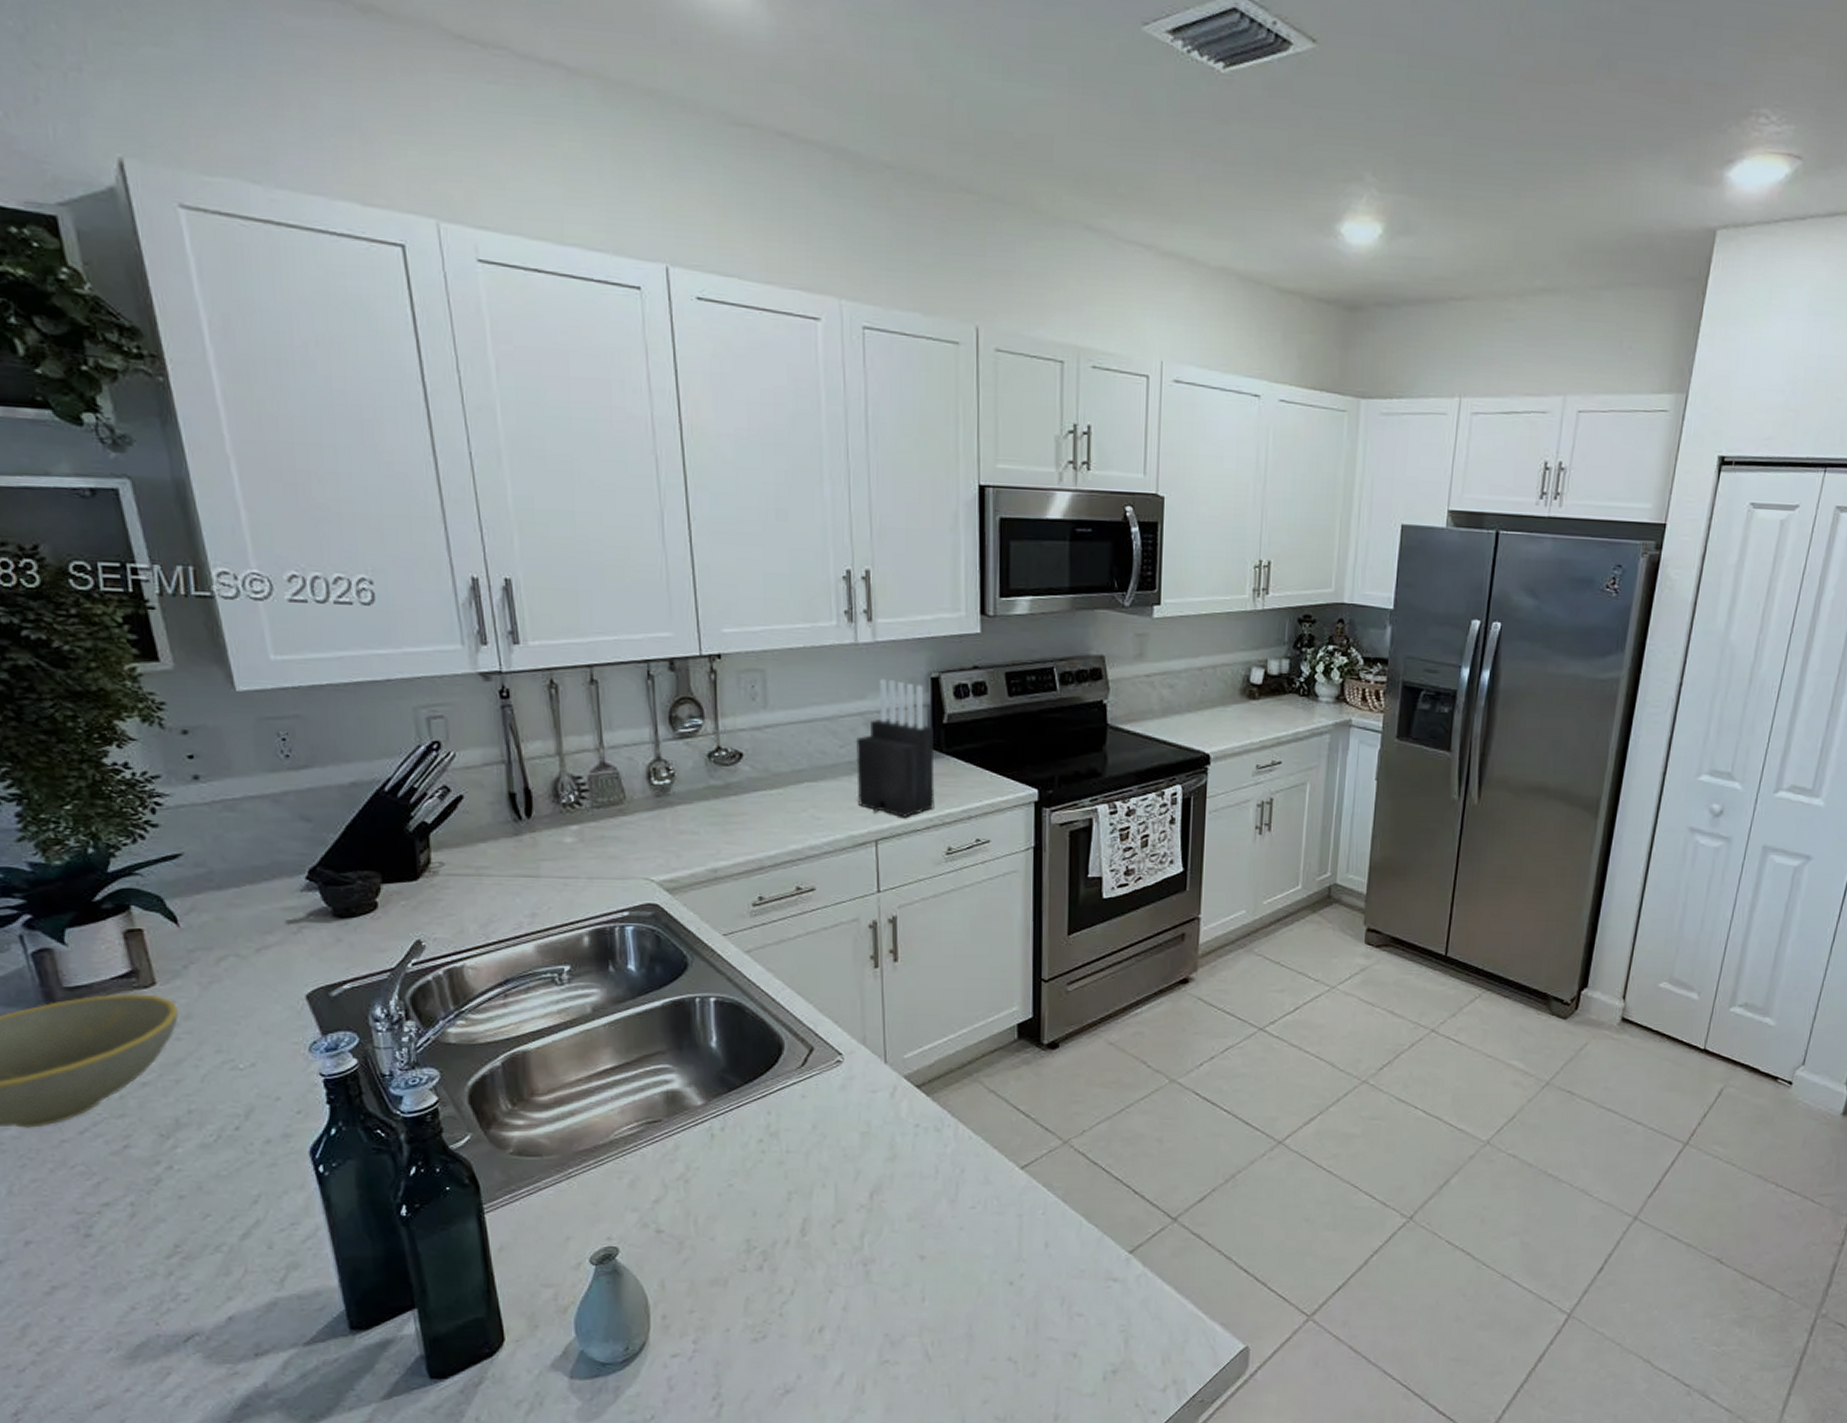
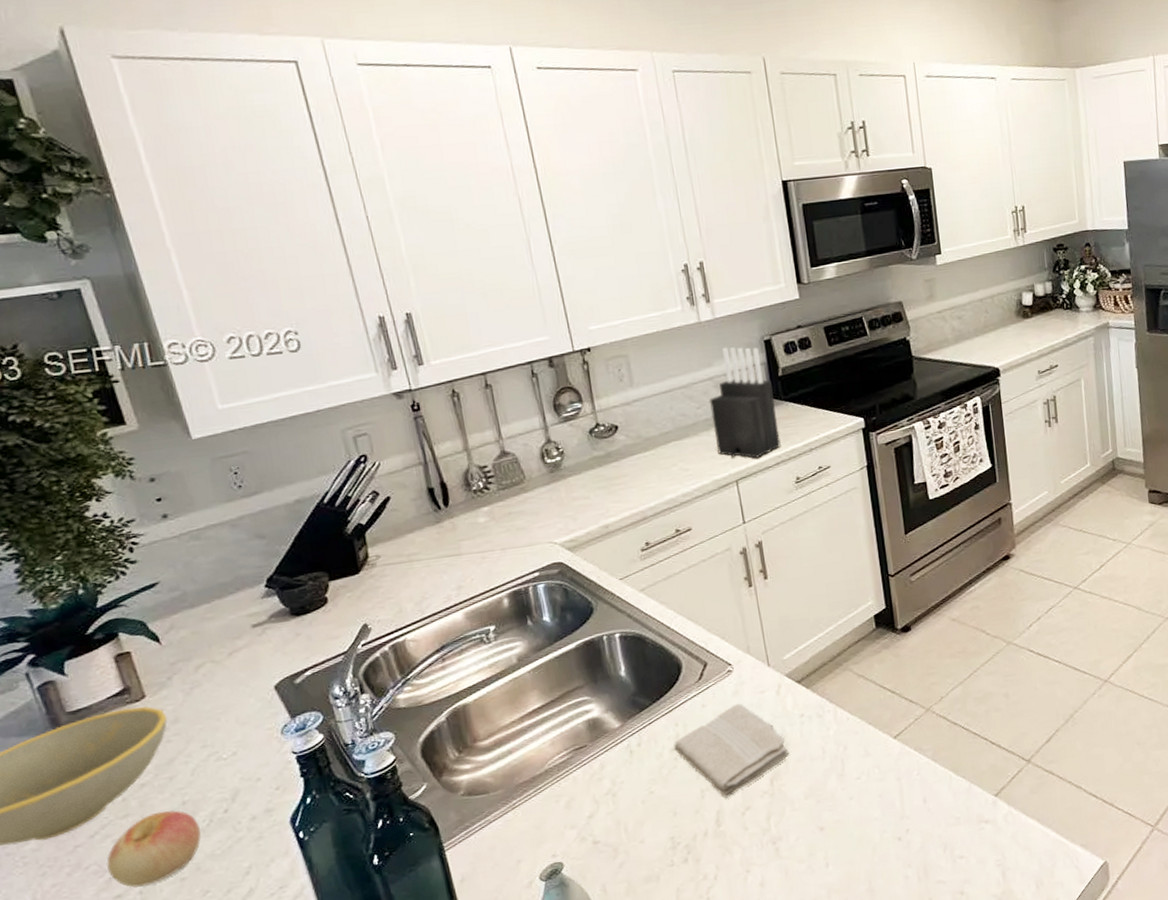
apple: none [96,1117,207,1197] -> present [106,810,201,888]
washcloth: none [761,1100,897,1205] -> present [673,703,790,798]

